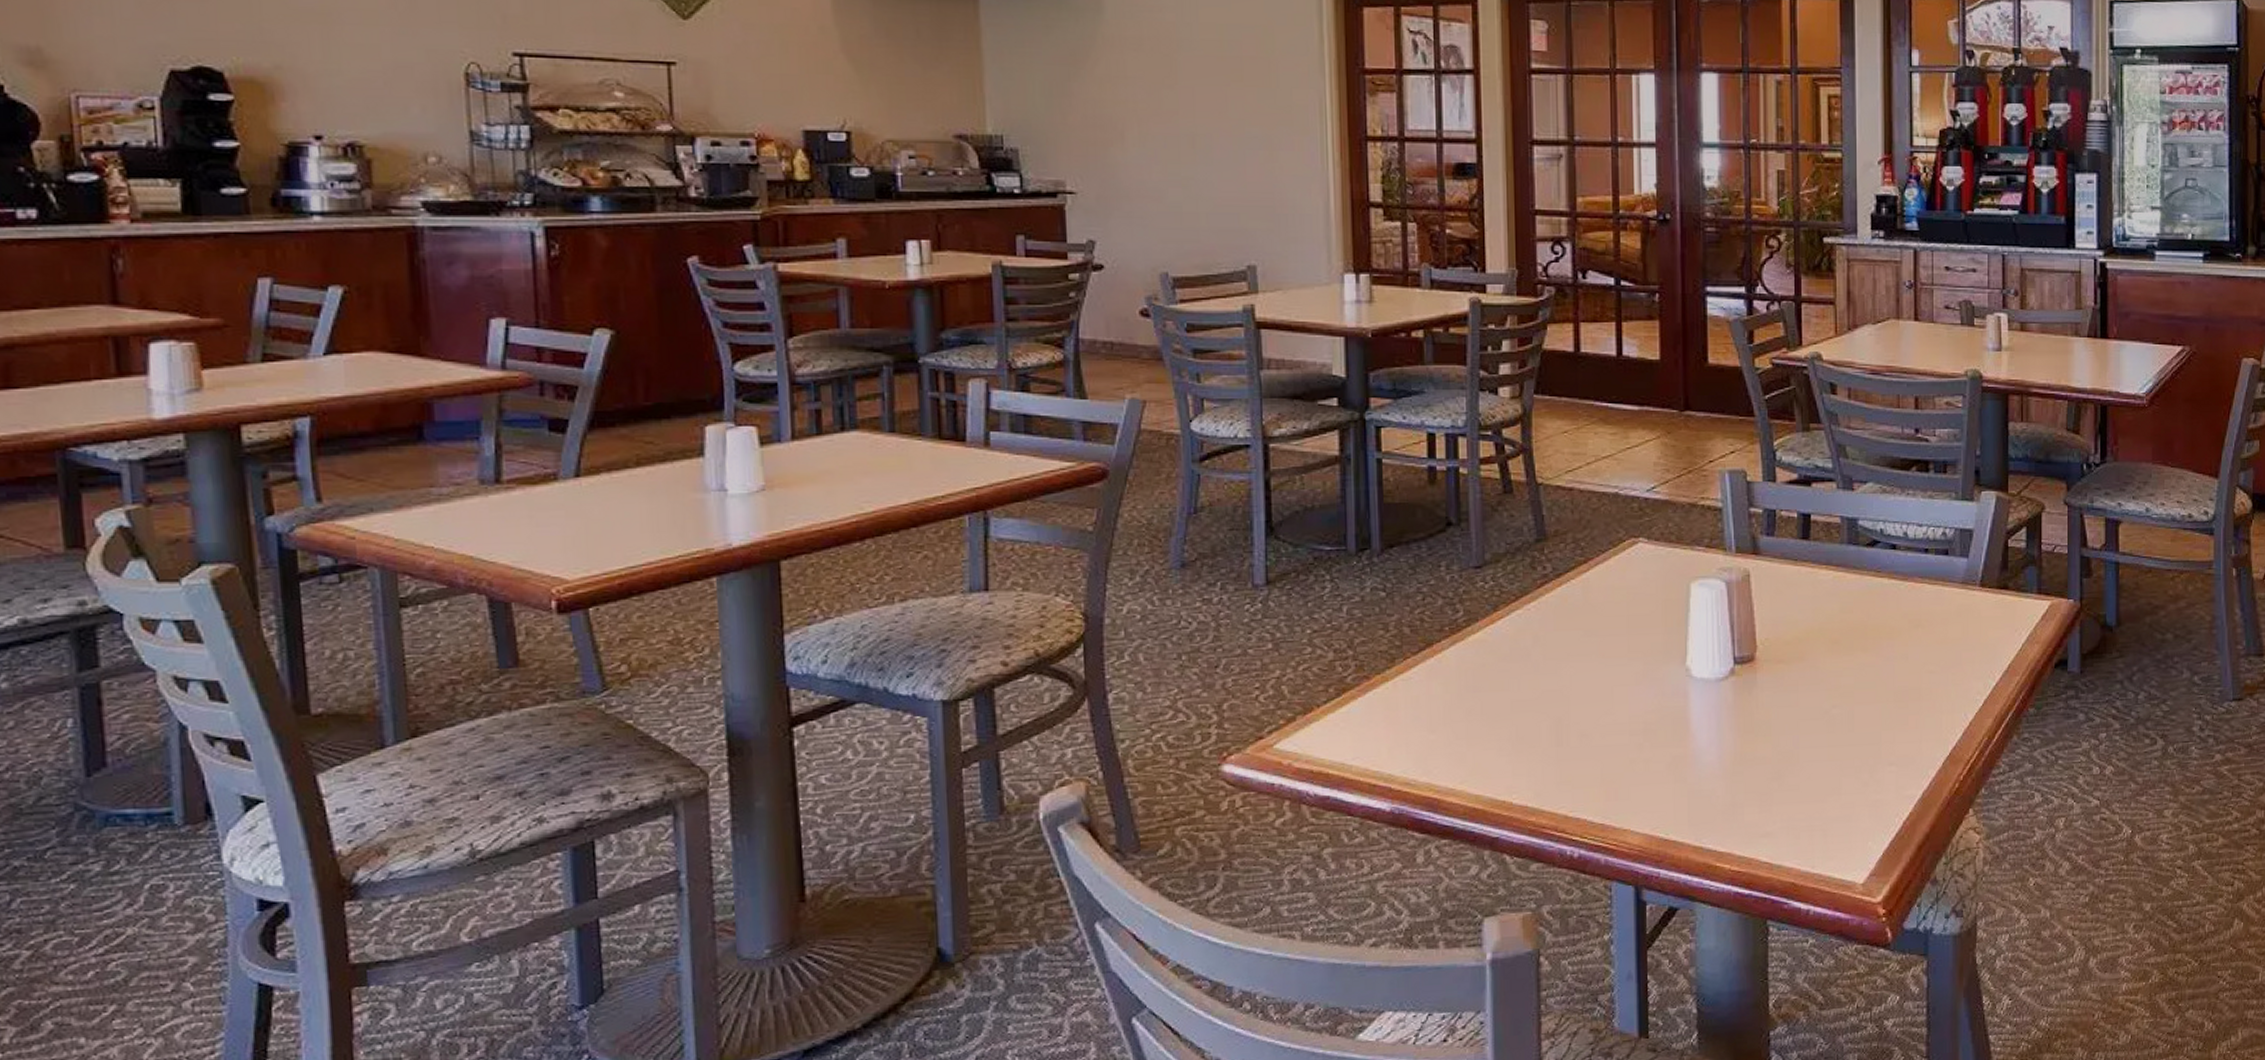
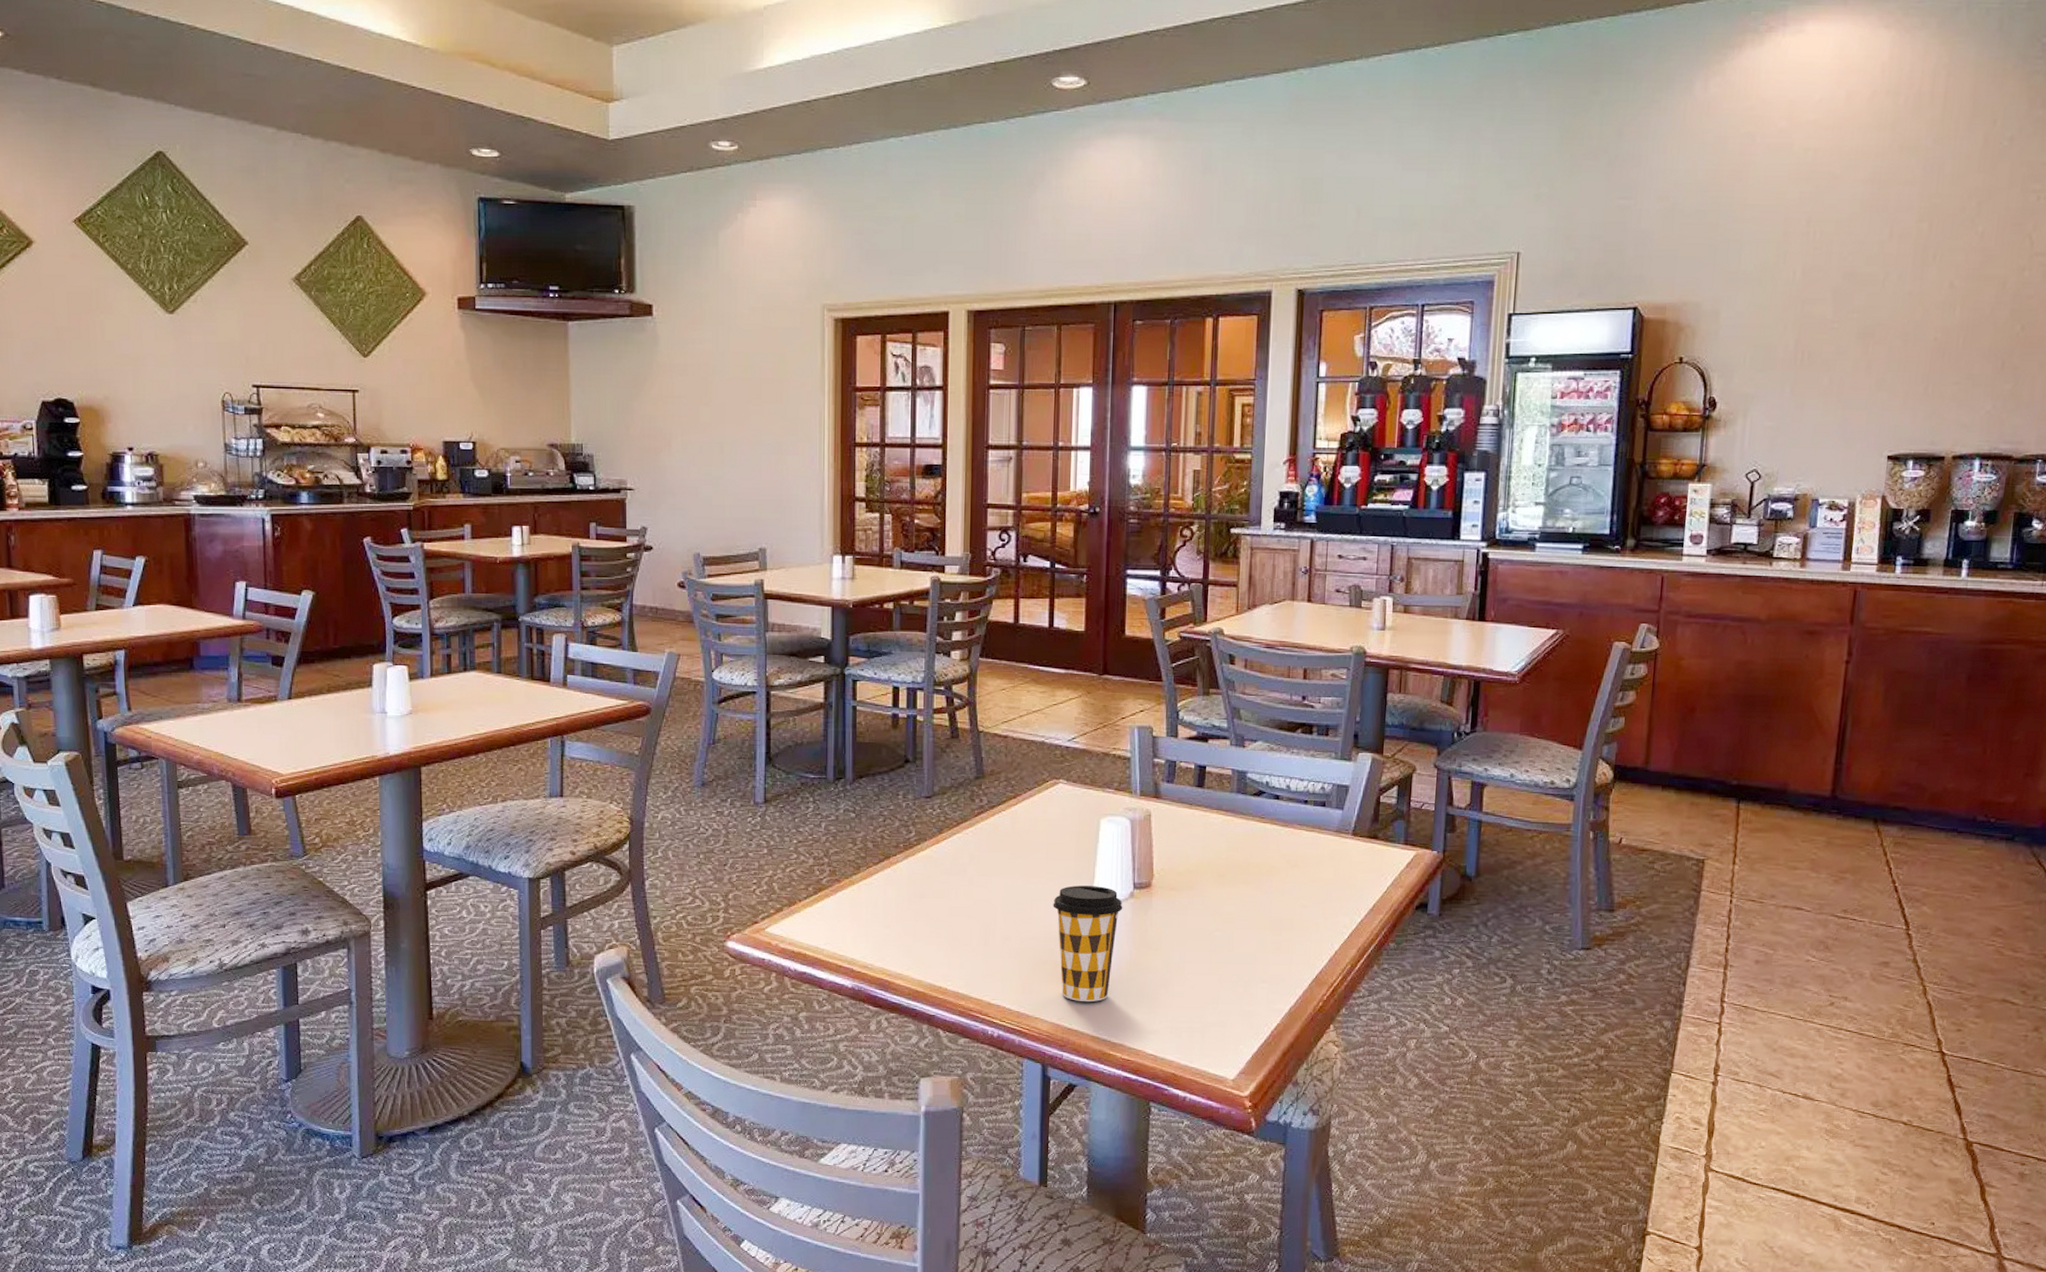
coffee cup: none [1638,663,1723,805] -> present [1053,885,1123,1002]

